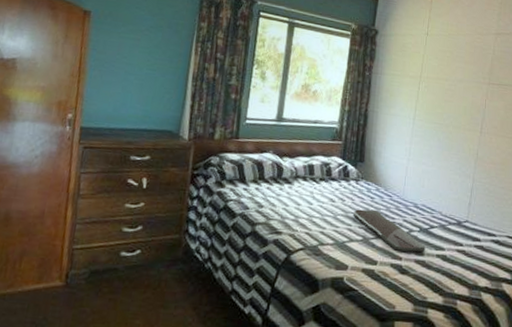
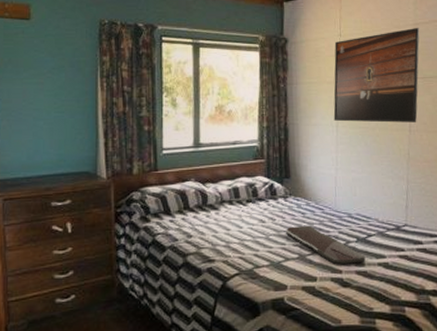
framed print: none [412,37,501,125] -> present [333,27,420,123]

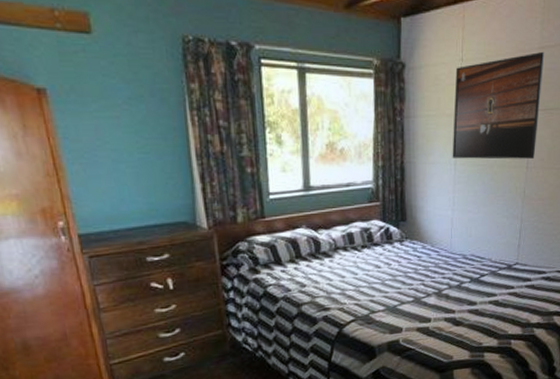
serving tray: present [286,225,367,265] -> none [402,268,479,306]

